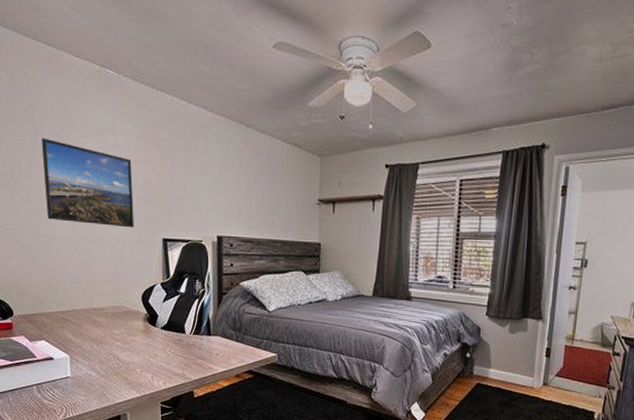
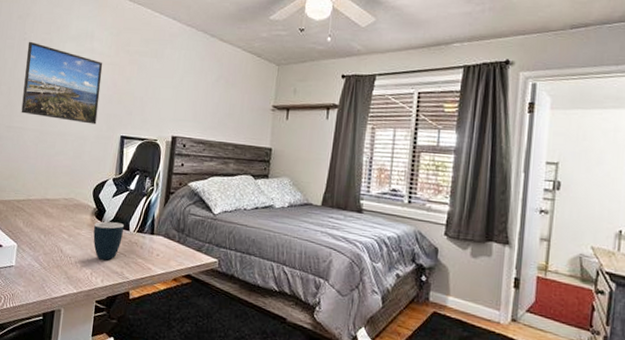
mug: none [148,326,179,364] -> present [93,221,124,260]

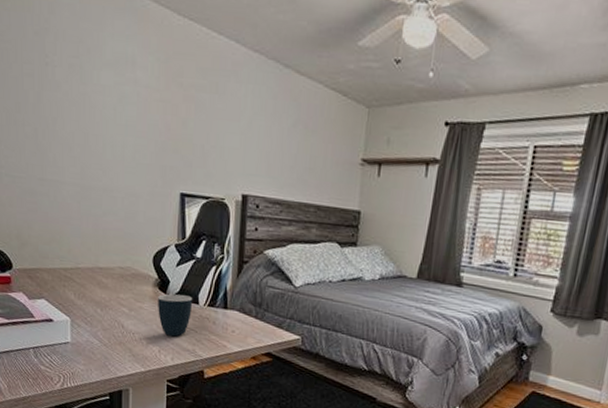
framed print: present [21,41,103,125] -> none [51,67,151,179]

